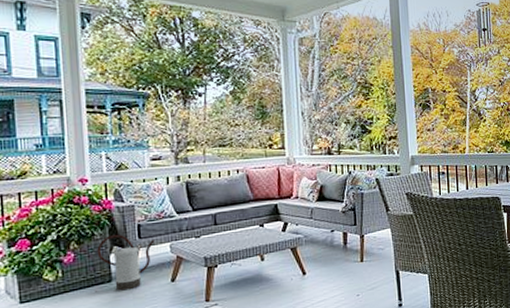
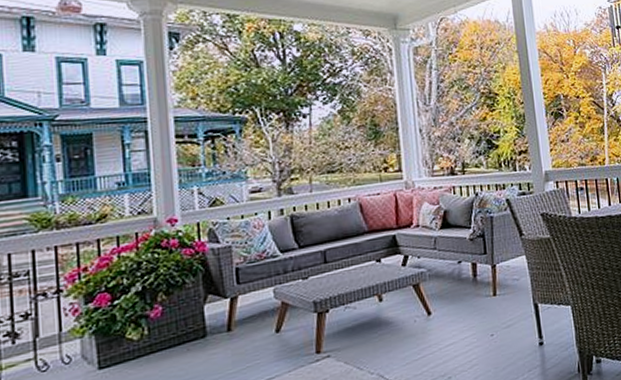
watering can: present [97,234,155,291] -> none [189,280,256,348]

